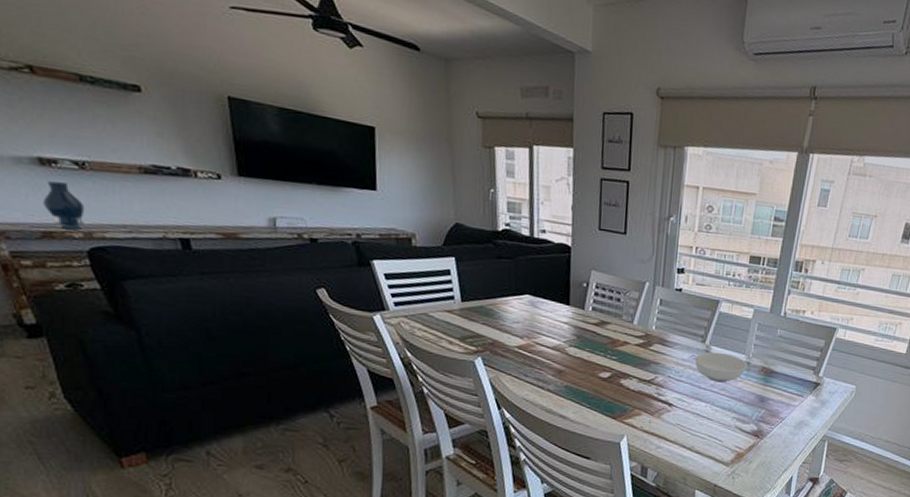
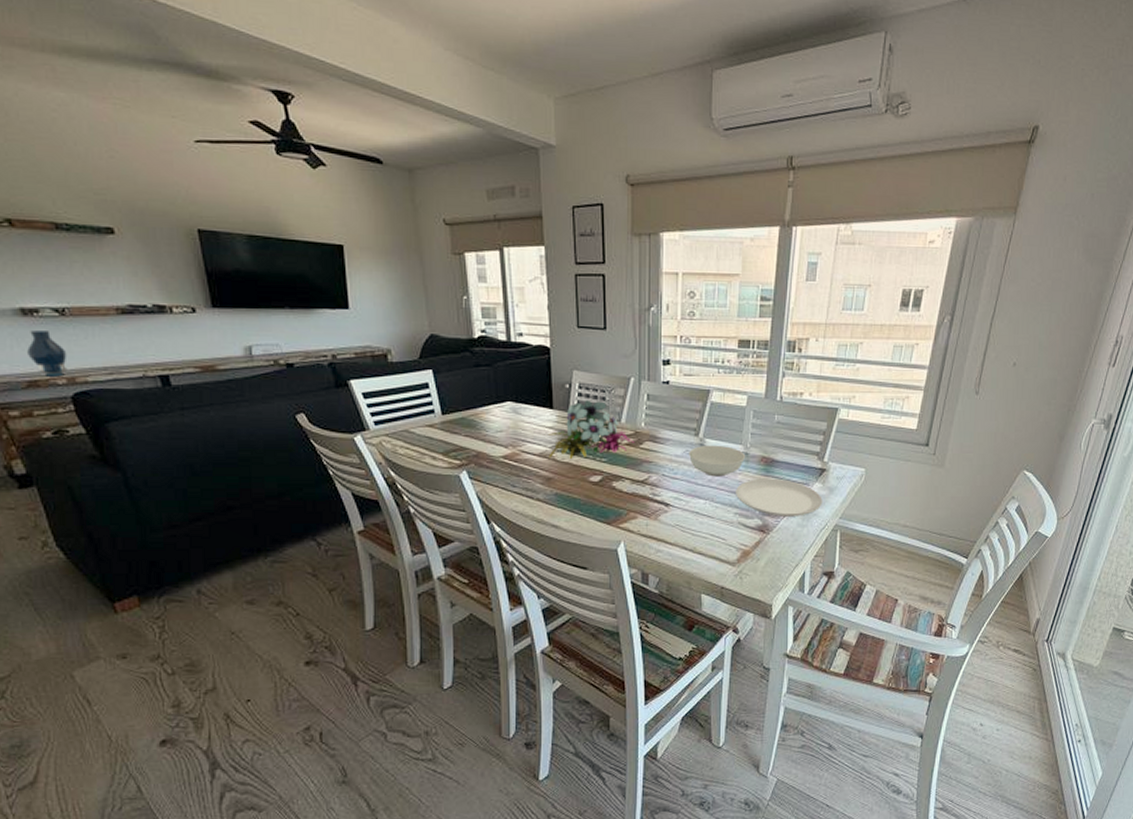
flower arrangement: none [561,299,645,354] -> present [548,400,635,459]
plate: none [735,387,815,425] -> present [736,478,823,517]

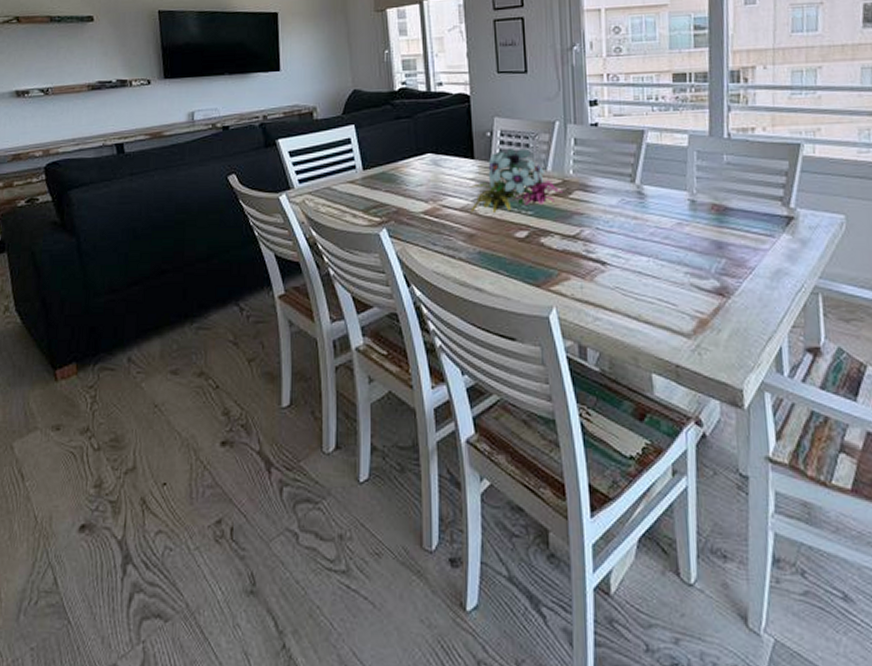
vase: present [27,331,68,377] -> none [16,109,46,150]
bowl: present [689,445,746,477] -> none [625,192,693,229]
plate: present [736,478,823,517] -> none [684,229,795,277]

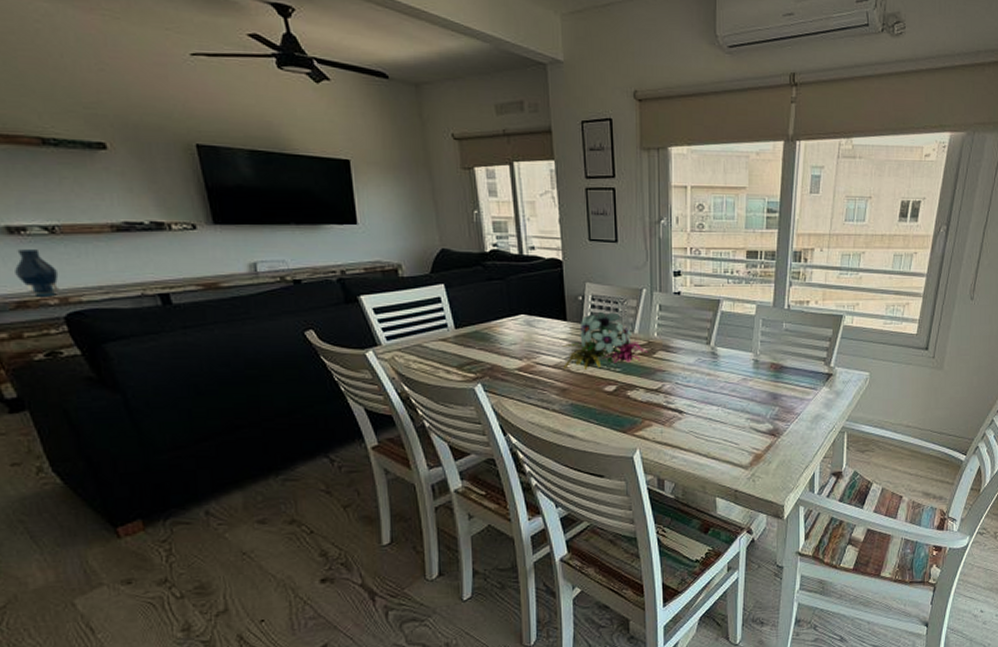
vase: none [16,109,46,150] -> present [15,249,60,297]

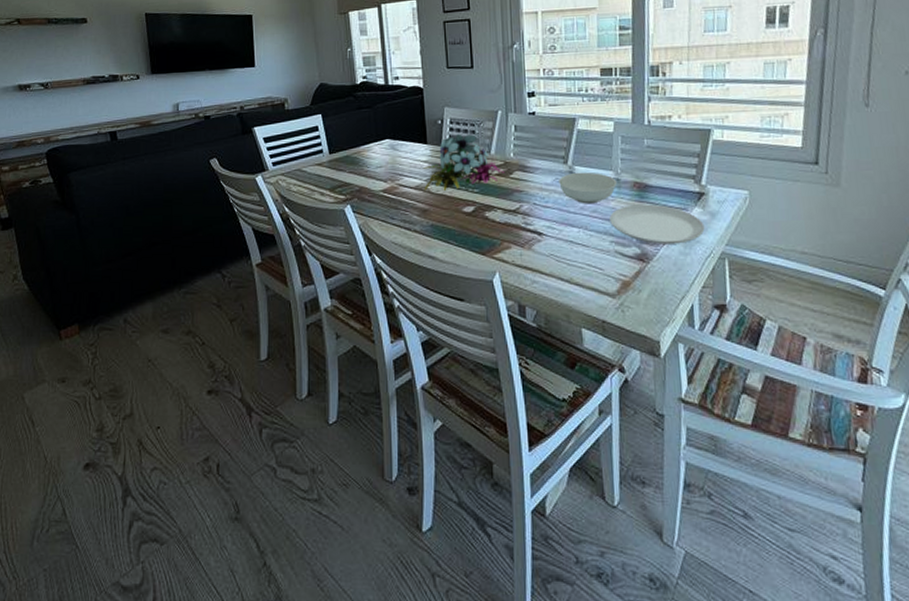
vase: present [15,249,60,297] -> none [19,101,46,138]
bowl: none [701,353,756,384] -> present [559,172,618,204]
plate: none [747,384,830,421] -> present [610,204,705,244]

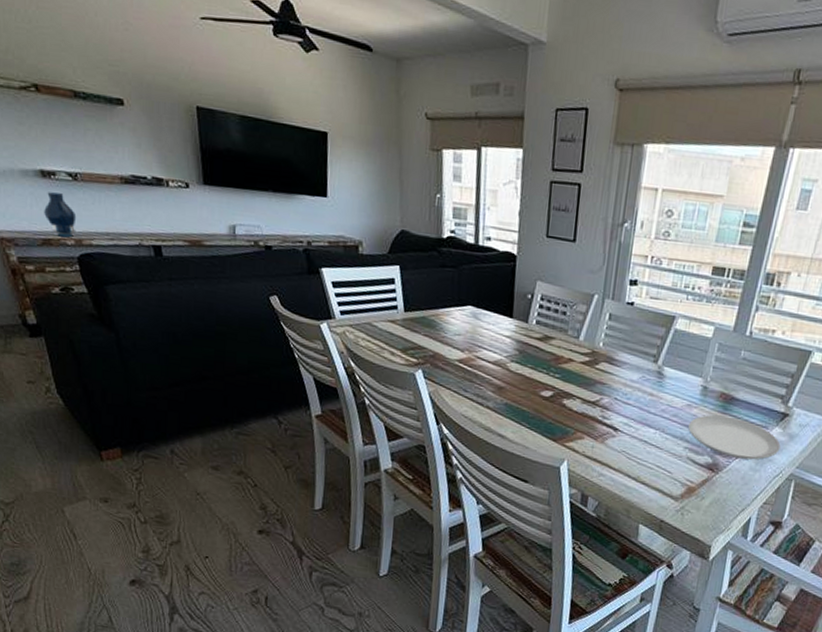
vase: none [19,101,46,138] -> present [44,192,77,238]
flower arrangement: present [423,133,505,191] -> none [502,312,591,371]
bowl: present [559,172,618,204] -> none [644,373,705,408]

